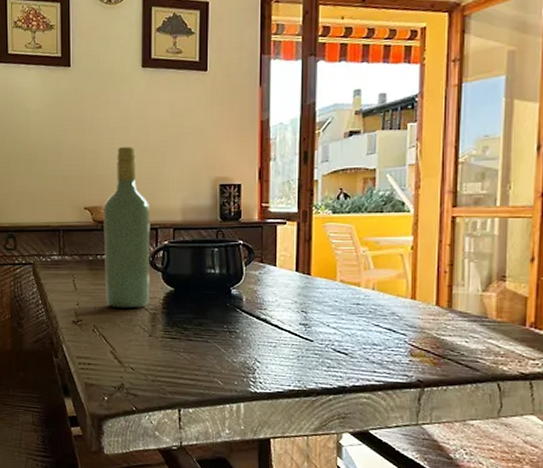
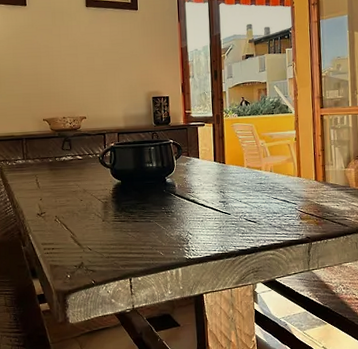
wine bottle: present [103,147,150,309] -> none [59,69,101,200]

